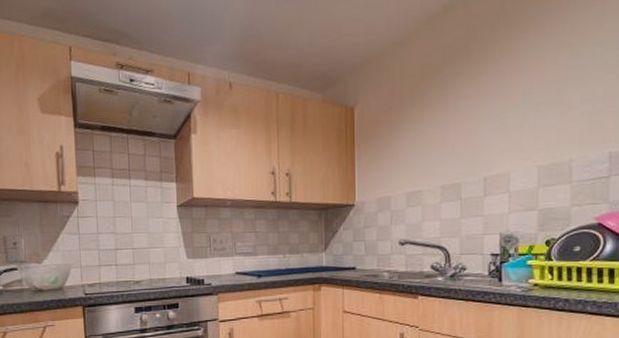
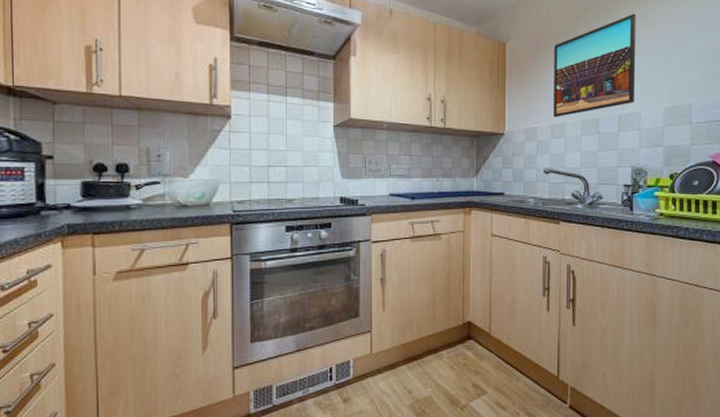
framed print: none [408,62,504,184] -> present [554,13,637,117]

